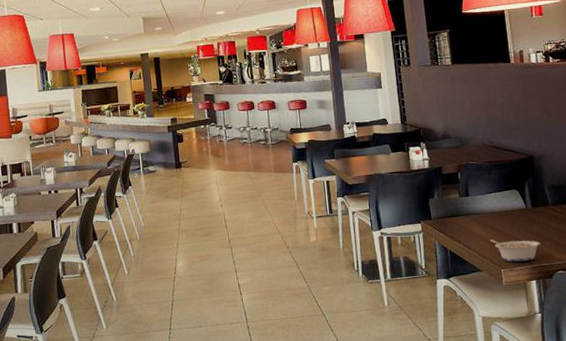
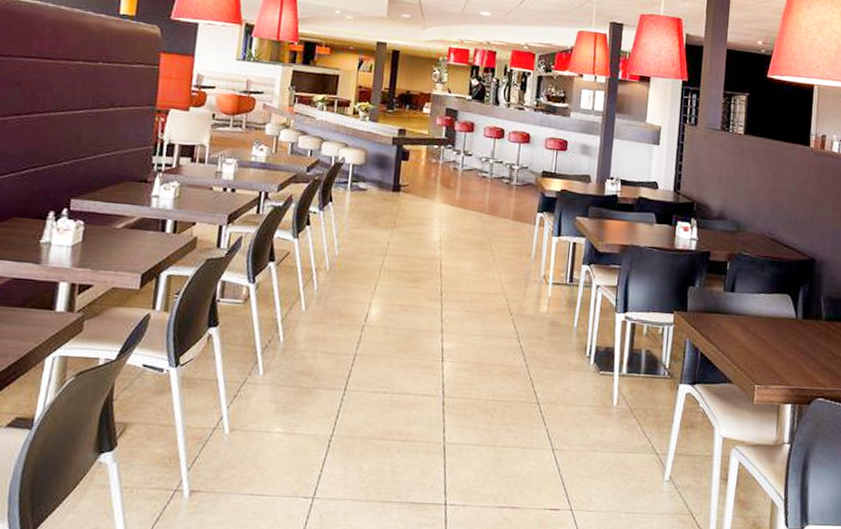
legume: present [490,239,541,262] -> none [749,348,805,380]

